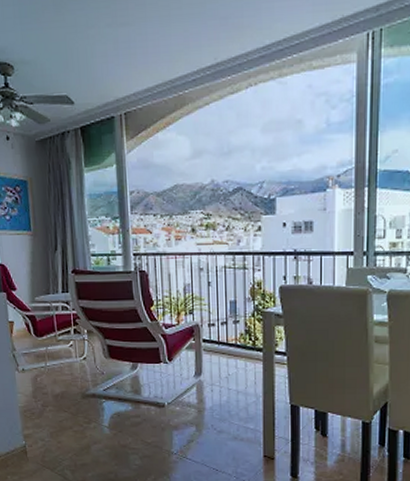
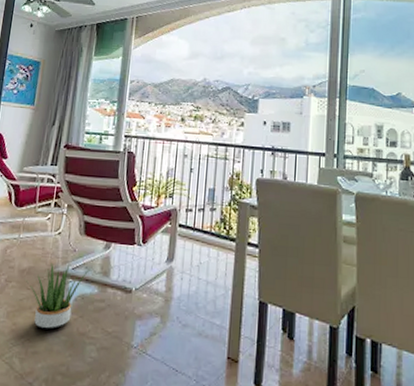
potted plant: none [59,386,121,444] -> present [24,262,90,330]

